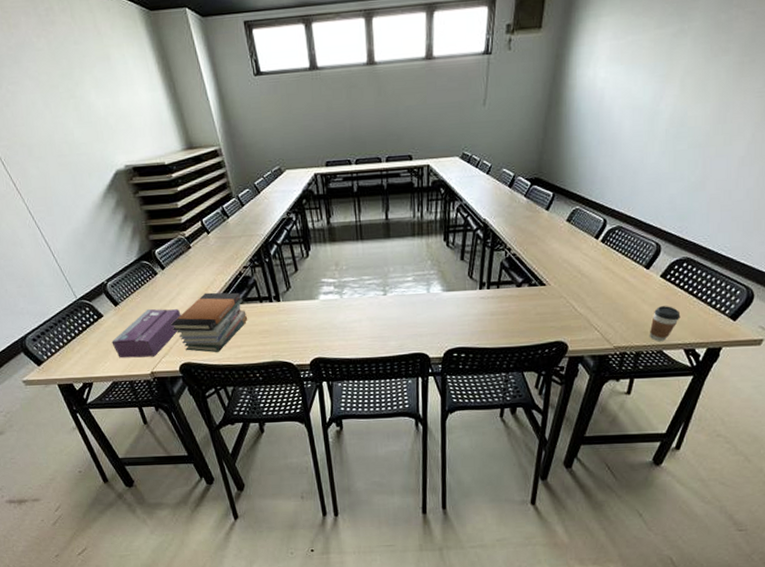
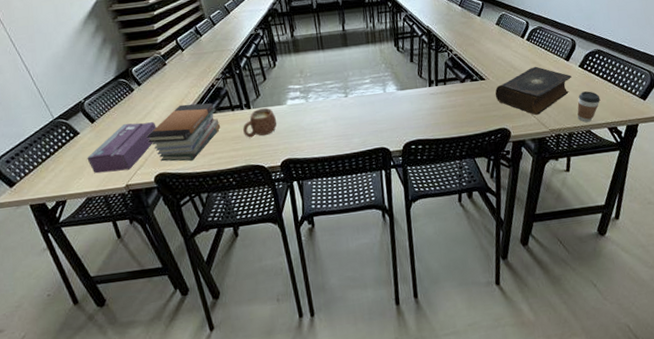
mug: none [271,302,308,333] -> present [243,108,277,138]
book: none [555,273,650,329] -> present [495,66,572,115]

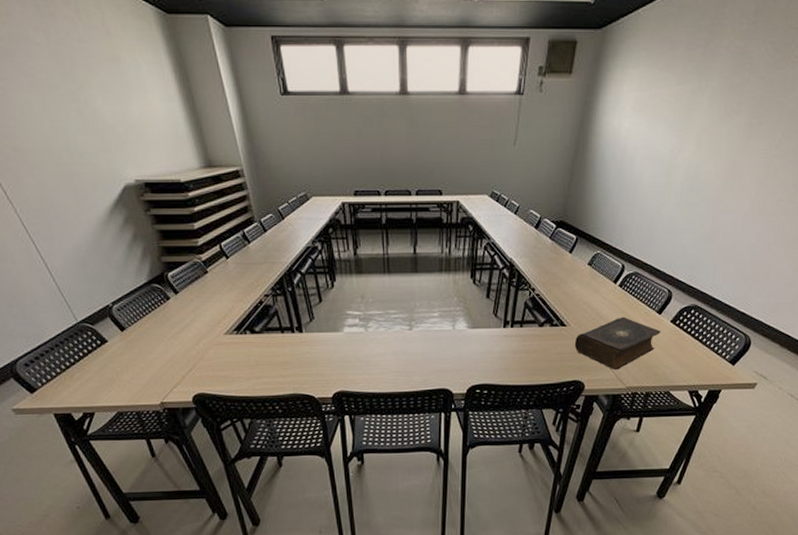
tissue box: present [87,121,157,174] -> none [116,335,196,387]
book stack: present [146,103,221,162] -> none [183,320,268,383]
mug: present [243,108,277,138] -> none [293,334,331,365]
coffee cup: present [577,91,601,122] -> none [658,350,687,382]

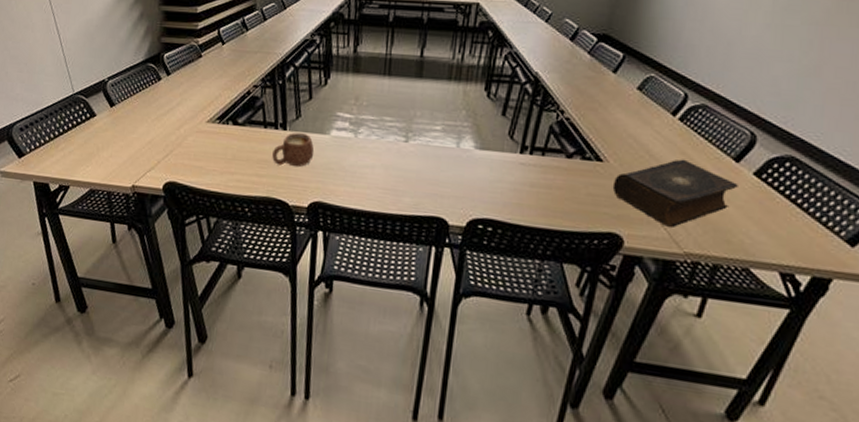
mug: none [293,334,331,365] -> present [272,133,315,168]

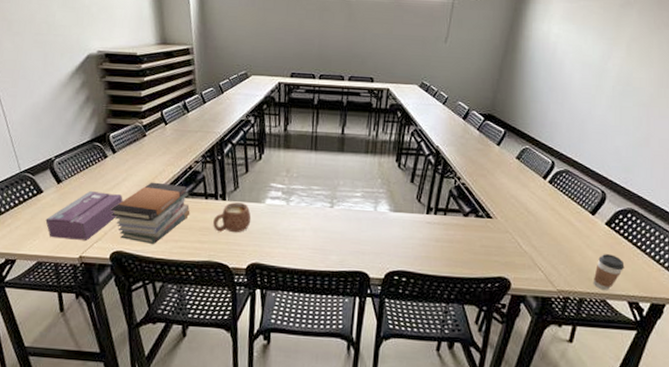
tissue box: none [98,116,177,169] -> present [45,191,123,241]
book stack: none [163,107,248,176] -> present [110,182,191,244]
book: present [612,159,738,227] -> none [500,214,595,270]
coffee cup: none [732,211,778,257] -> present [593,254,625,290]

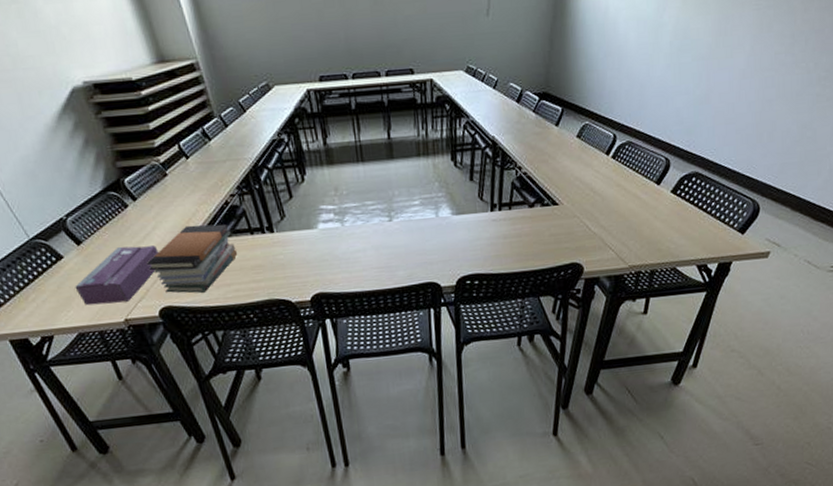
mug: present [213,202,252,233] -> none [265,232,306,268]
coffee cup: present [593,254,625,290] -> none [662,222,692,258]

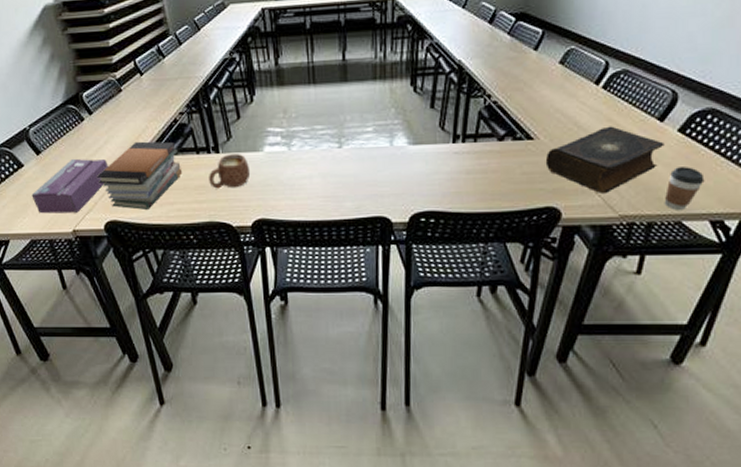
mug: none [265,232,306,268] -> present [209,154,251,189]
book: none [568,190,661,248] -> present [545,126,664,193]
coffee cup: none [662,222,692,258] -> present [664,167,705,210]

